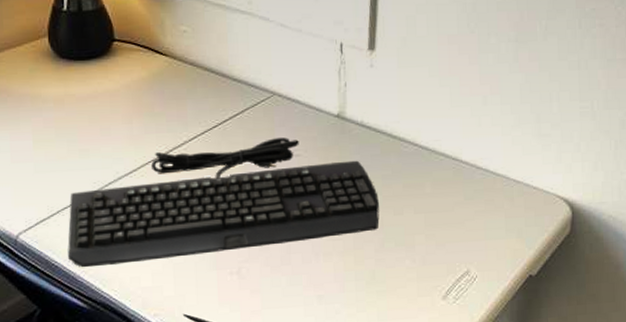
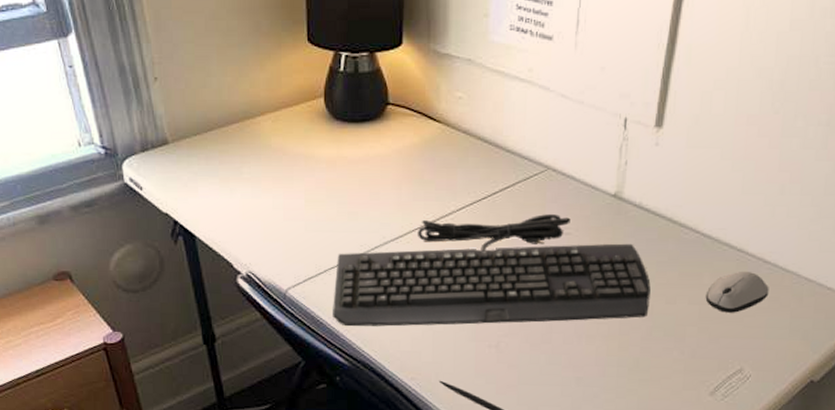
computer mouse: none [429,177,484,219] -> present [705,270,769,313]

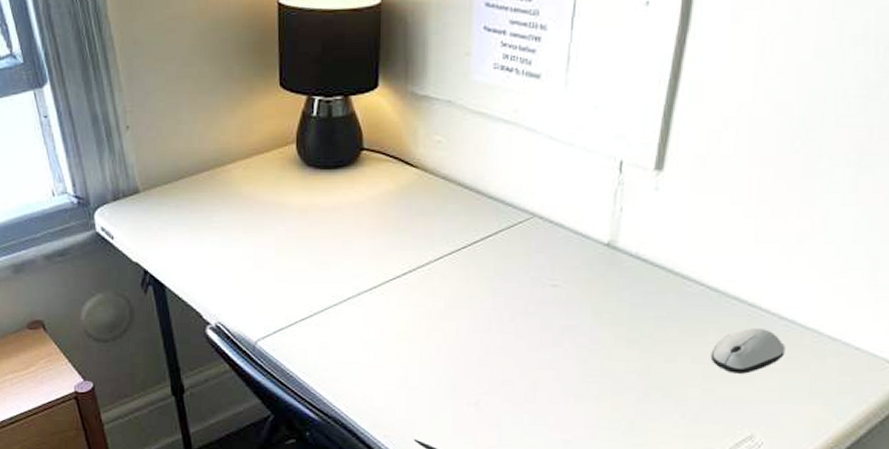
keyboard: present [333,214,651,327] -> none [303,265,648,381]

